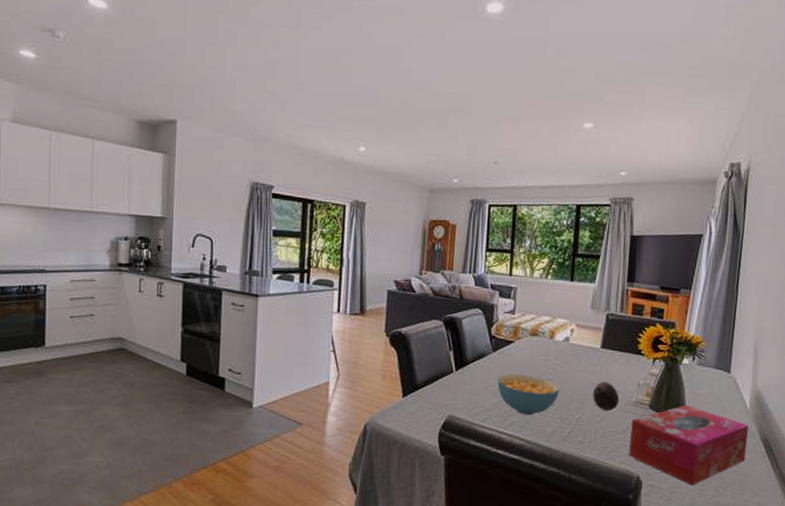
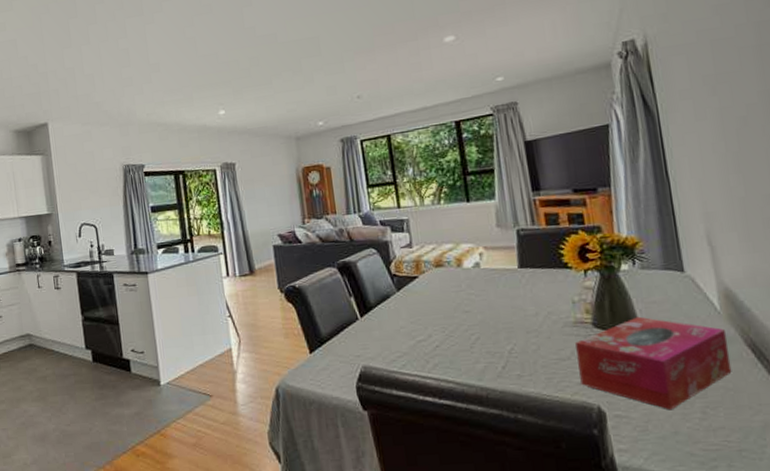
cereal bowl: present [497,373,560,416] -> none [407,310,482,355]
decorative egg: present [592,381,620,412] -> none [520,304,555,338]

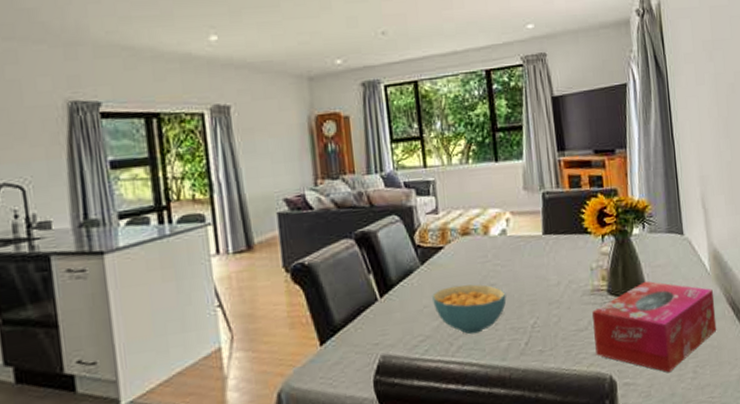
cereal bowl: none [407,310,482,355] -> present [431,284,507,335]

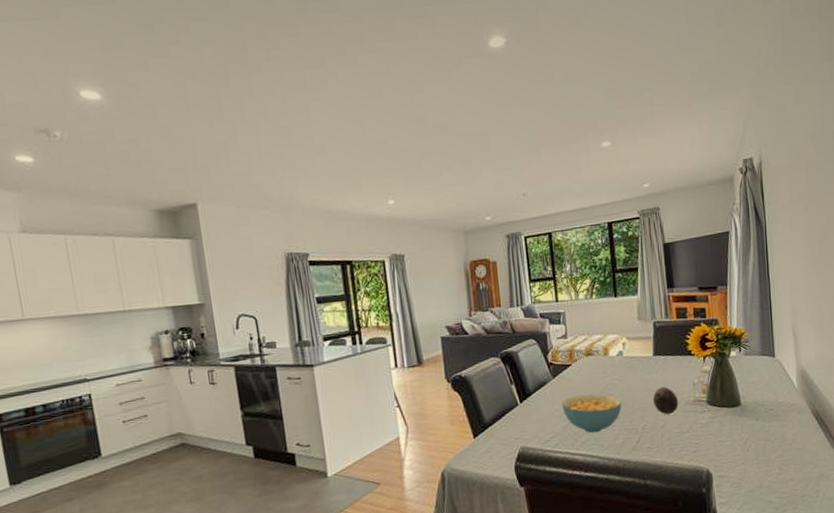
decorative egg: none [543,273,575,309] -> present [652,386,679,415]
tissue box: present [592,280,717,373] -> none [693,394,802,469]

